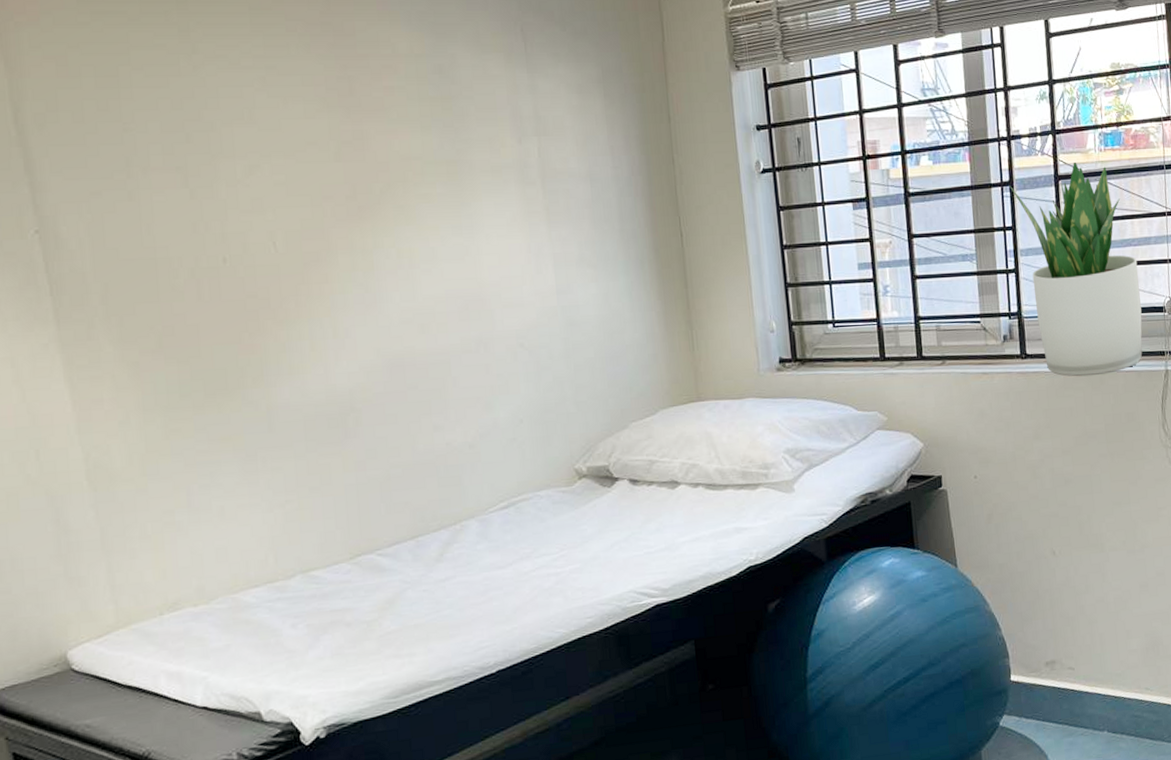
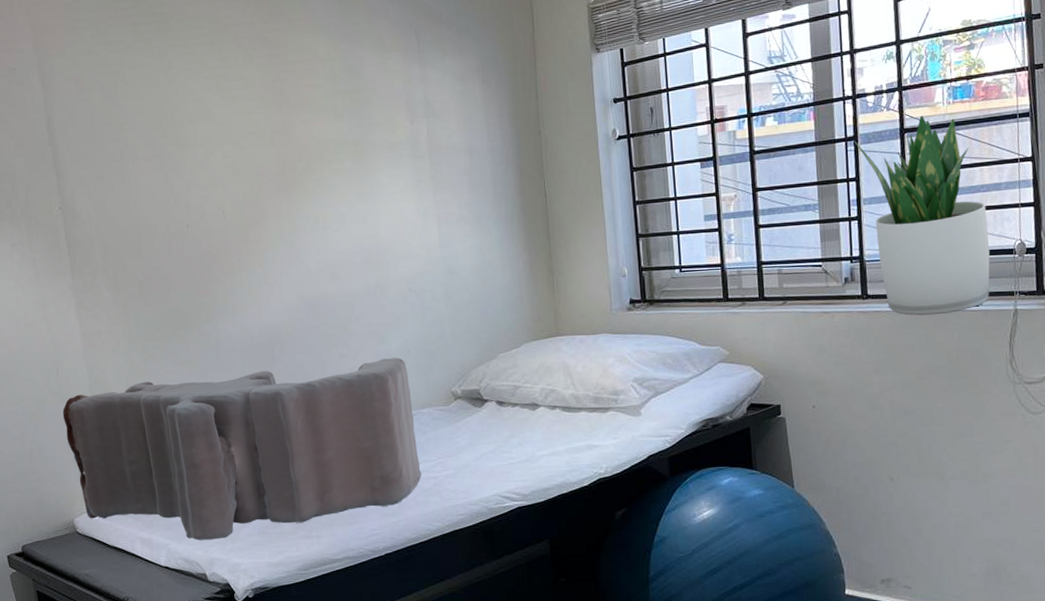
towel: none [46,429,541,670] -> present [62,358,422,540]

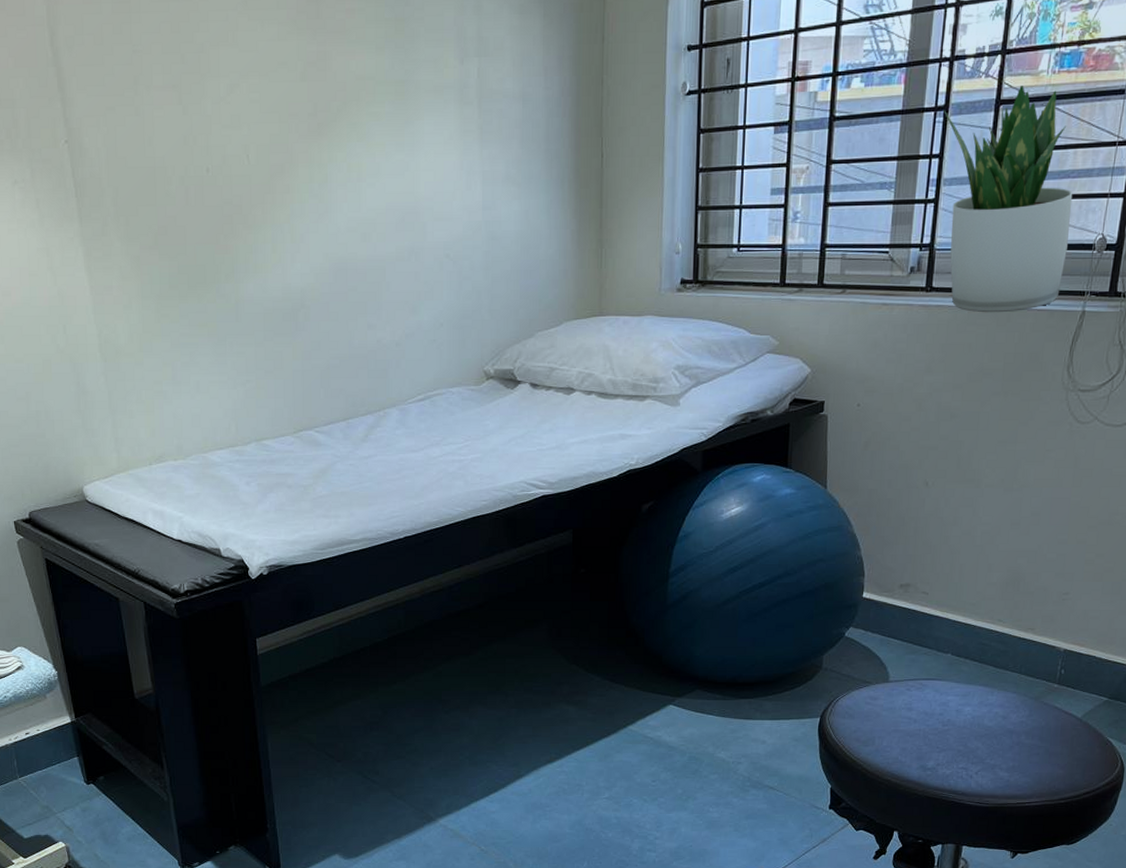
towel: present [62,358,422,540] -> none [70,331,447,514]

